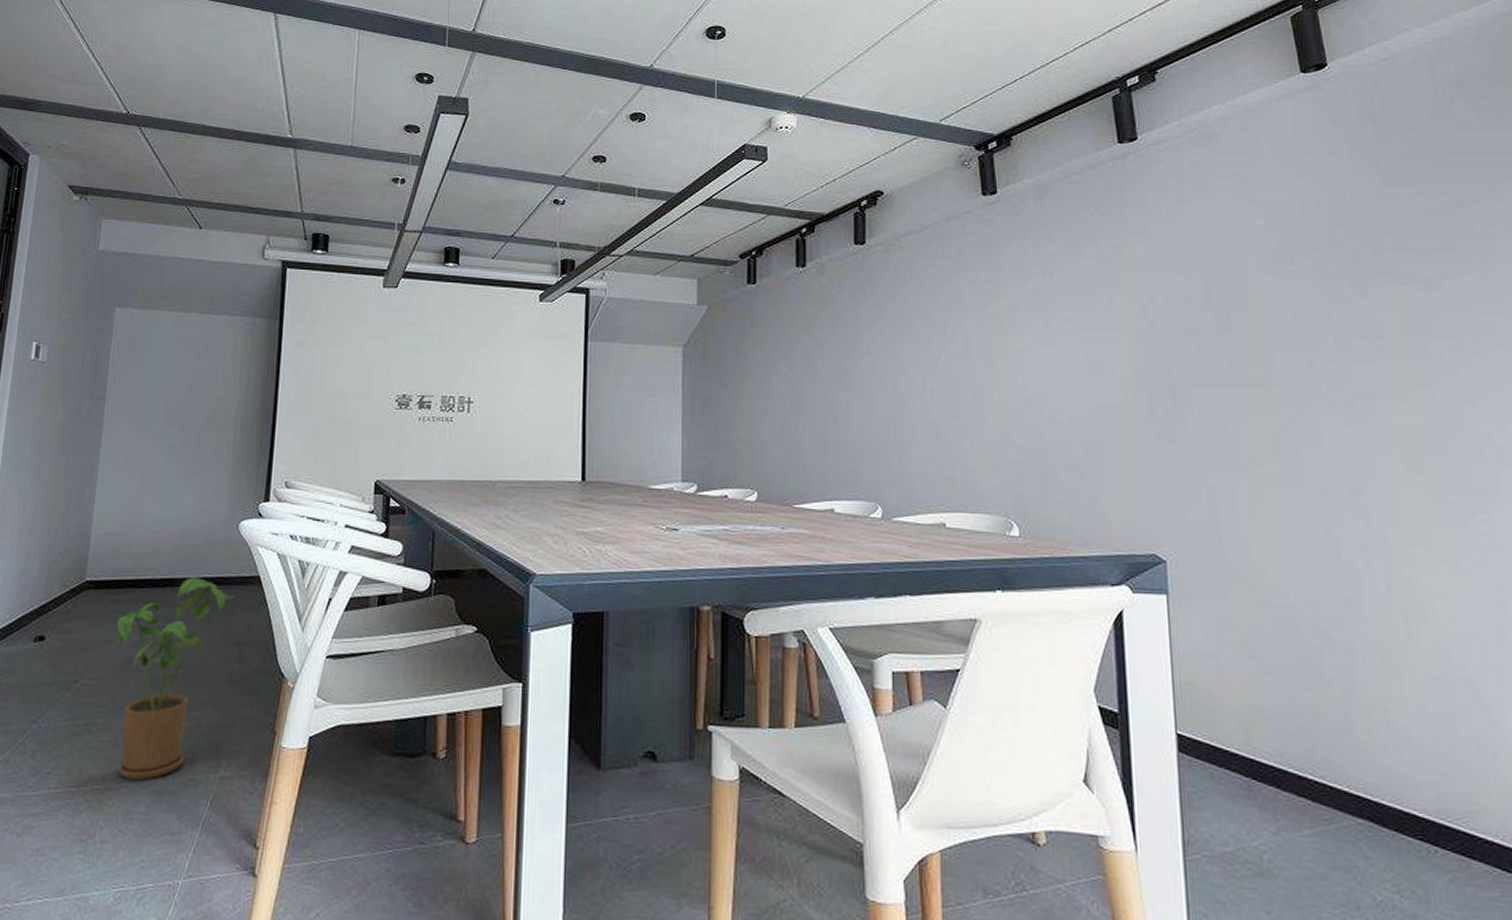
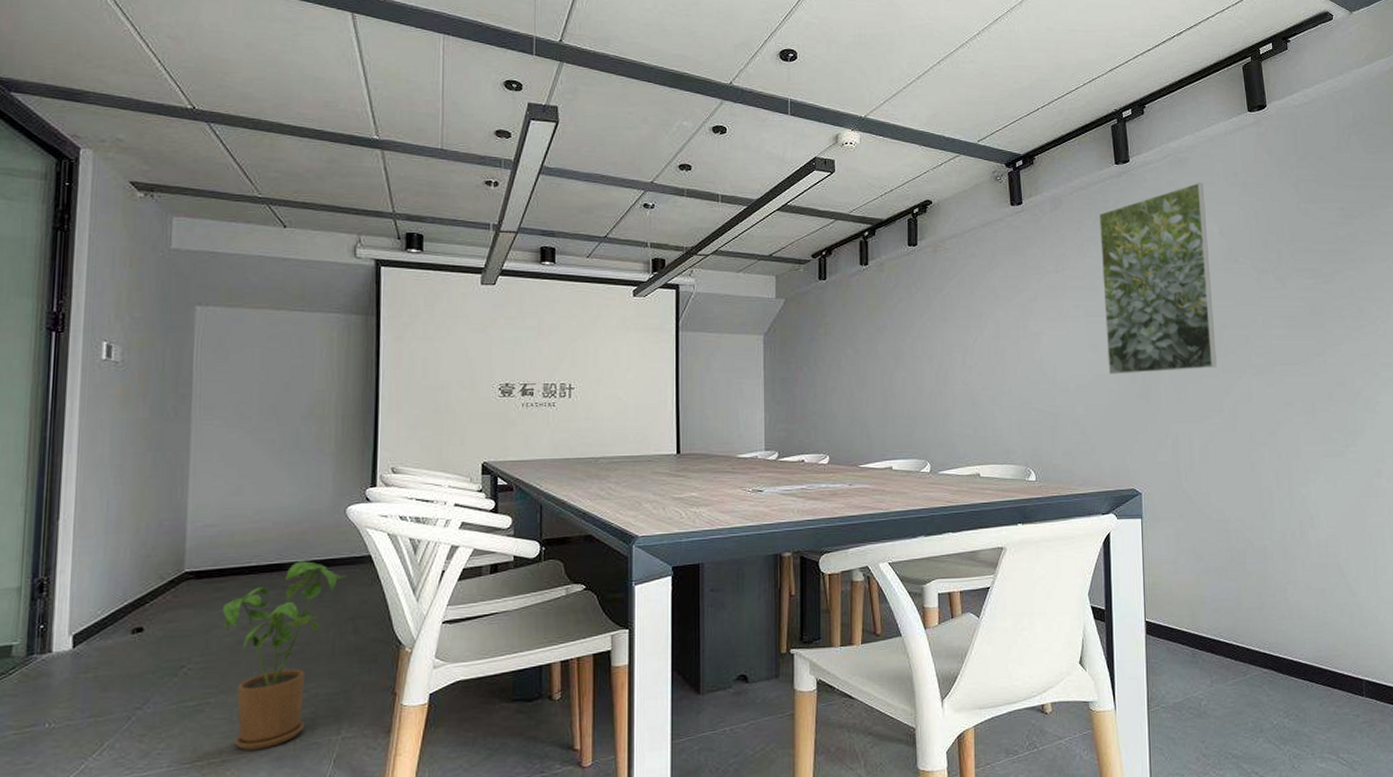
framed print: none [1097,163,1269,405] -> present [1098,182,1217,374]

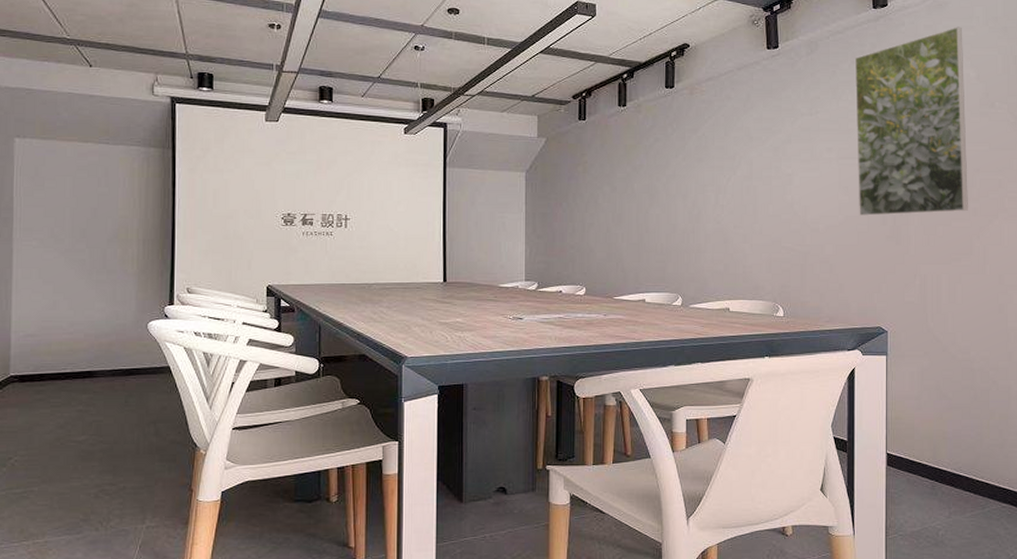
house plant: present [223,561,347,750] -> none [43,370,149,533]

